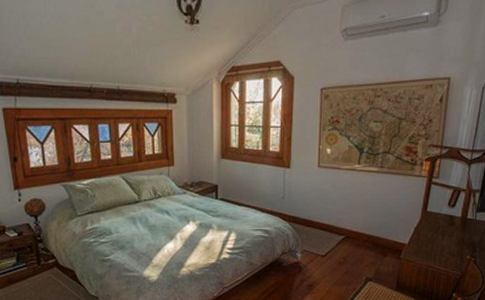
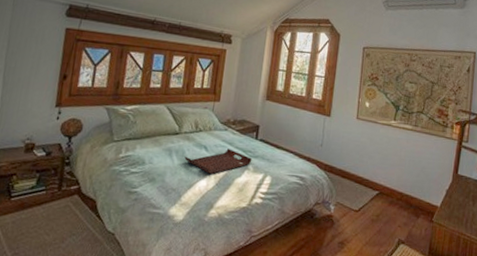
serving tray: none [148,211,215,237] -> present [184,148,252,175]

